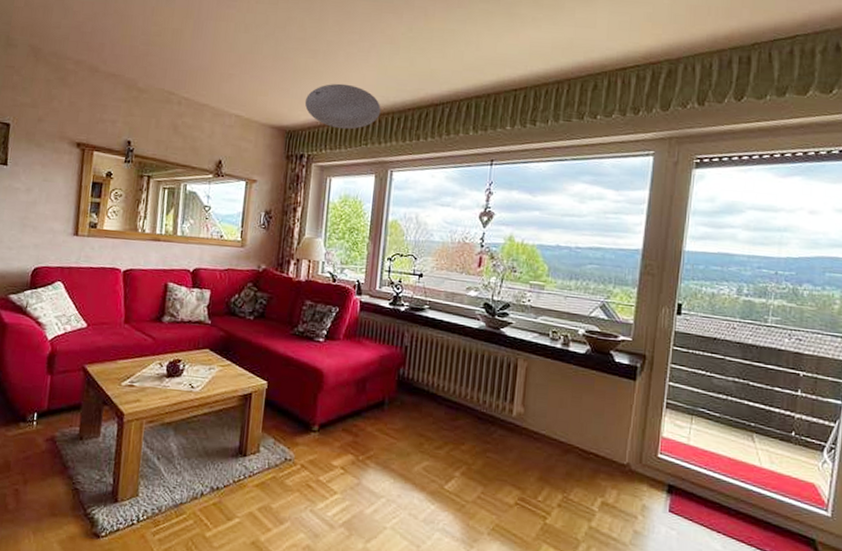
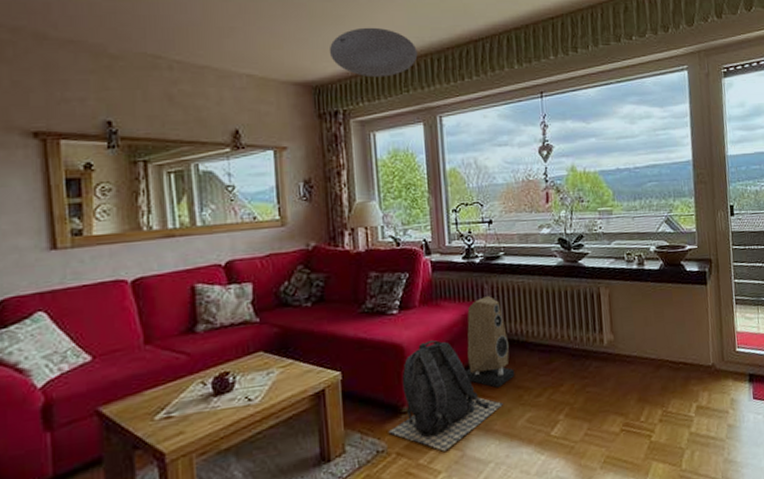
backpack: none [297,372,403,475] -> present [388,340,503,452]
speaker: none [373,343,420,430] -> present [465,295,515,388]

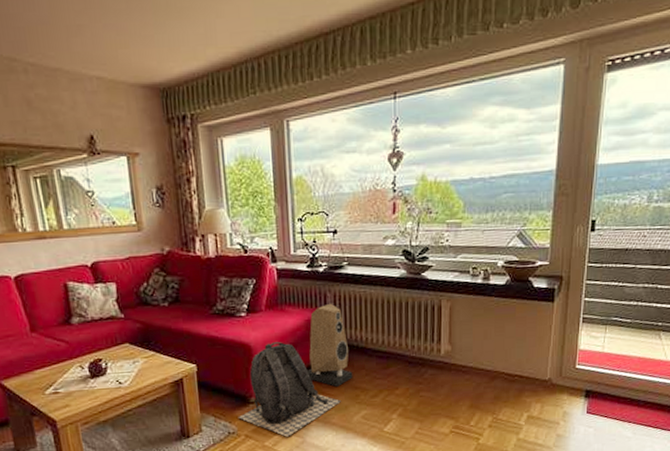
ceiling light: present [329,27,418,78] -> none [174,20,265,78]

